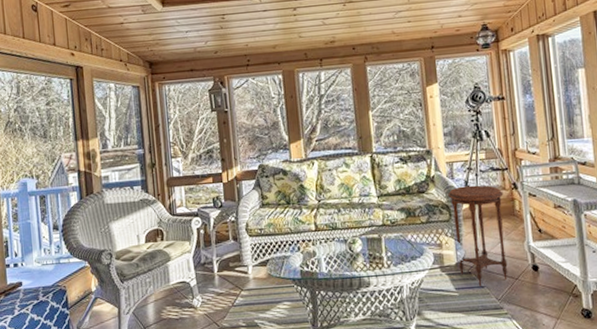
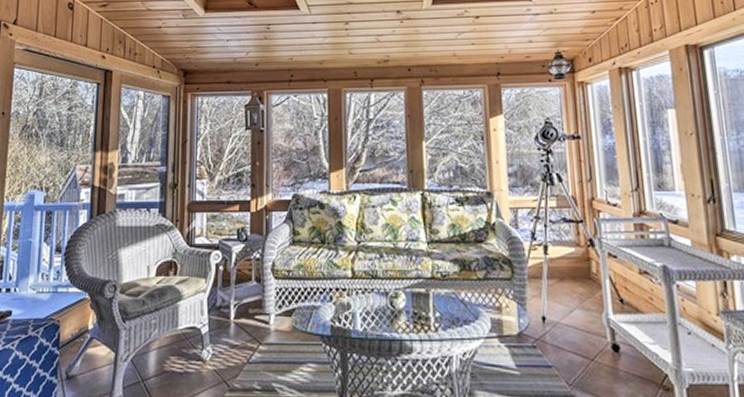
side table: present [448,185,508,286] -> none [511,238,582,365]

